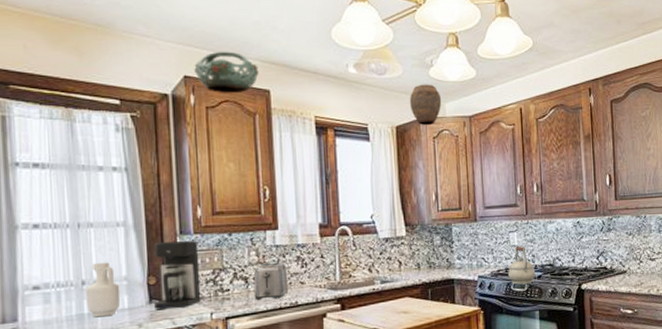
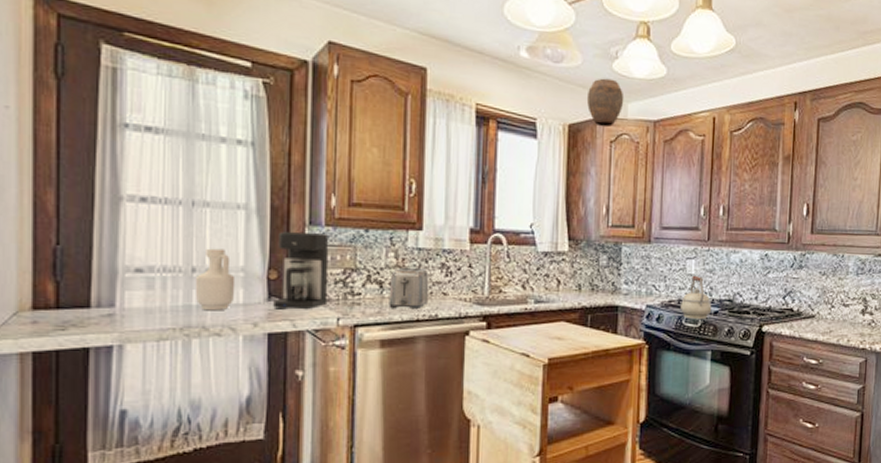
decorative basket: present [194,51,259,94] -> none [341,16,416,69]

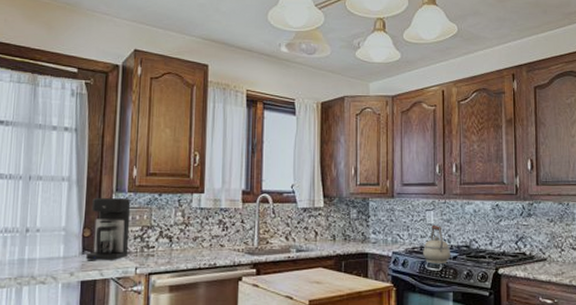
ceramic jug: present [195,248,236,311] -> none [27,213,58,263]
toaster: present [388,267,429,310] -> none [176,224,209,260]
vase: present [586,78,624,128] -> none [335,64,366,103]

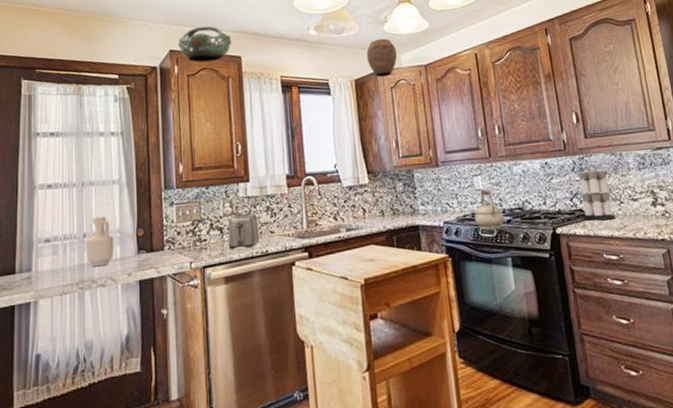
ceramic jug: none [27,213,58,263] -> present [85,216,114,267]
coffee maker: present [86,198,131,261] -> none [142,195,182,259]
decorative basket: none [144,29,200,67] -> present [178,26,232,63]
toaster: none [176,224,209,260] -> present [227,212,260,250]
vase: none [335,64,366,103] -> present [366,38,397,78]
spice rack: none [525,210,555,266] -> present [578,163,616,221]

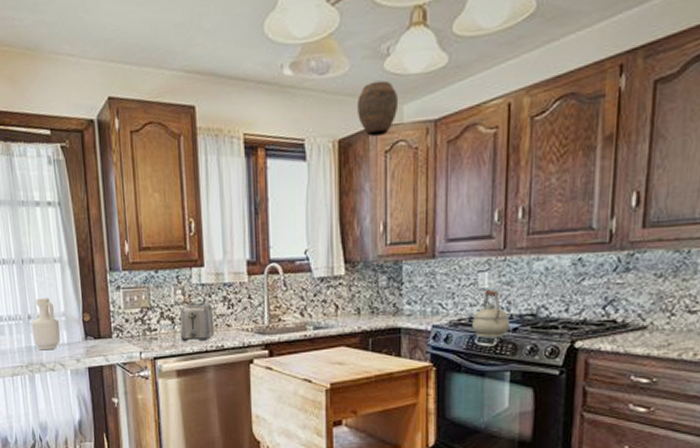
decorative basket: present [178,26,232,63] -> none [117,63,183,115]
spice rack: present [578,163,616,221] -> none [614,262,662,336]

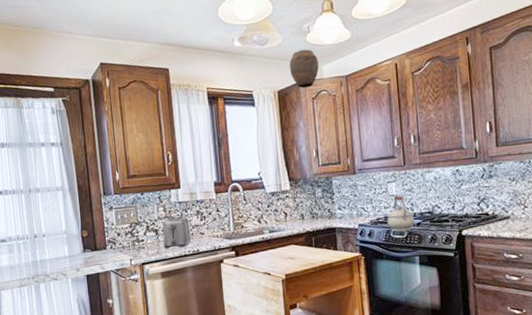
ceramic jug: present [31,298,61,351] -> none [37,219,63,264]

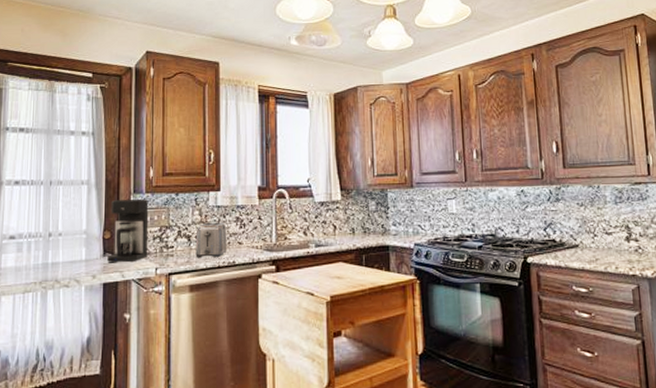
coffee maker: none [85,200,123,257] -> present [107,199,149,263]
vase: present [289,49,319,89] -> none [347,53,379,93]
kettle: present [387,195,415,232] -> none [446,214,476,255]

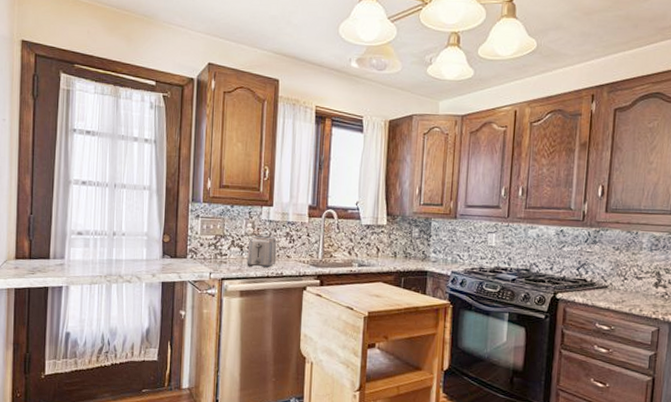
coffee maker: present [107,199,149,263] -> none [166,207,206,266]

